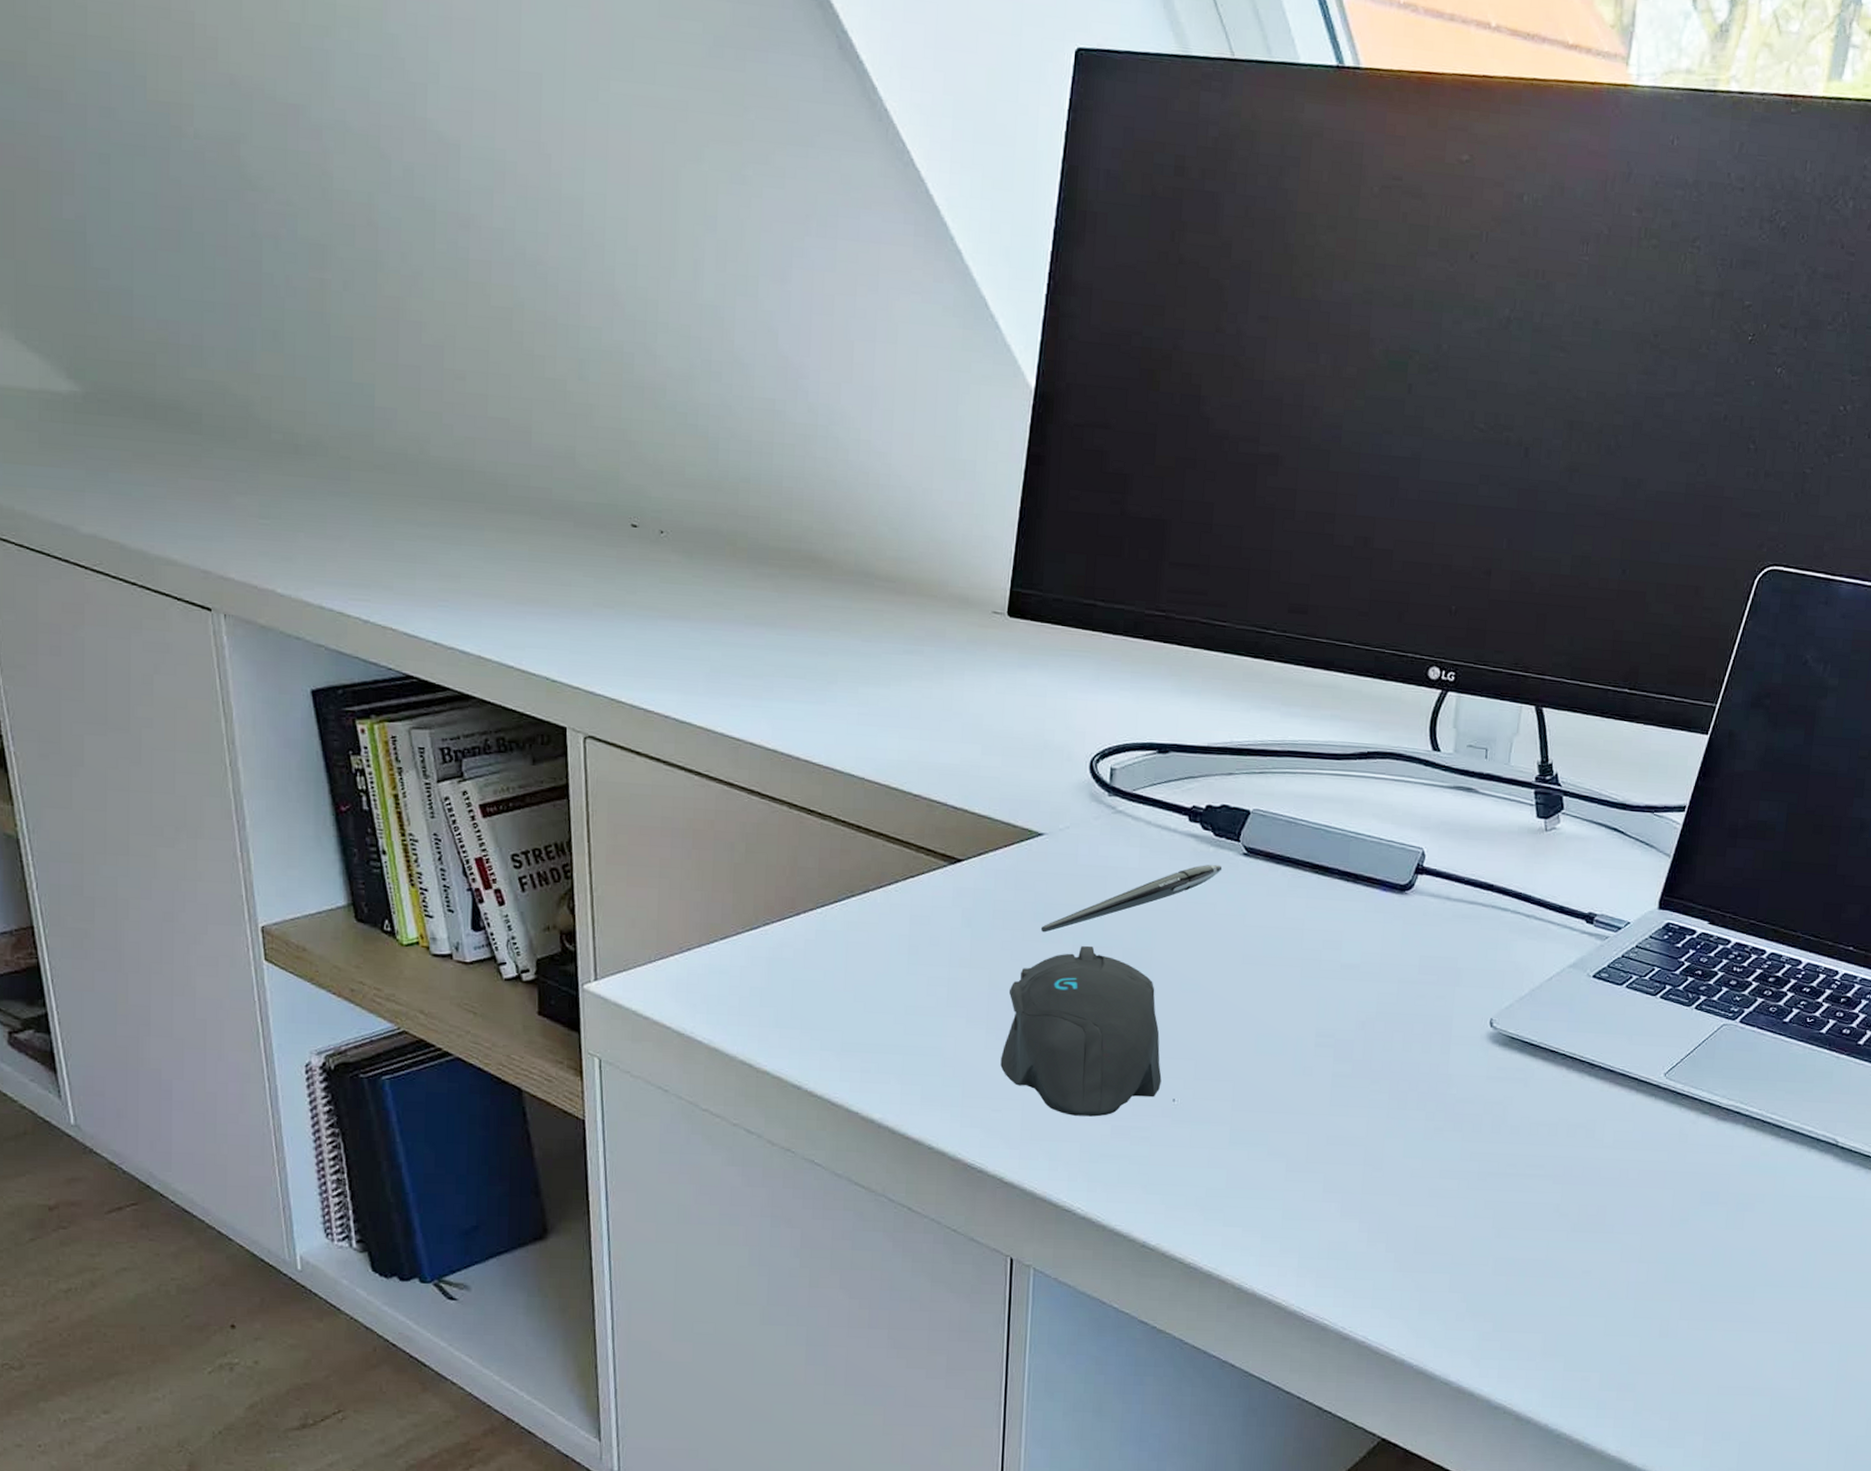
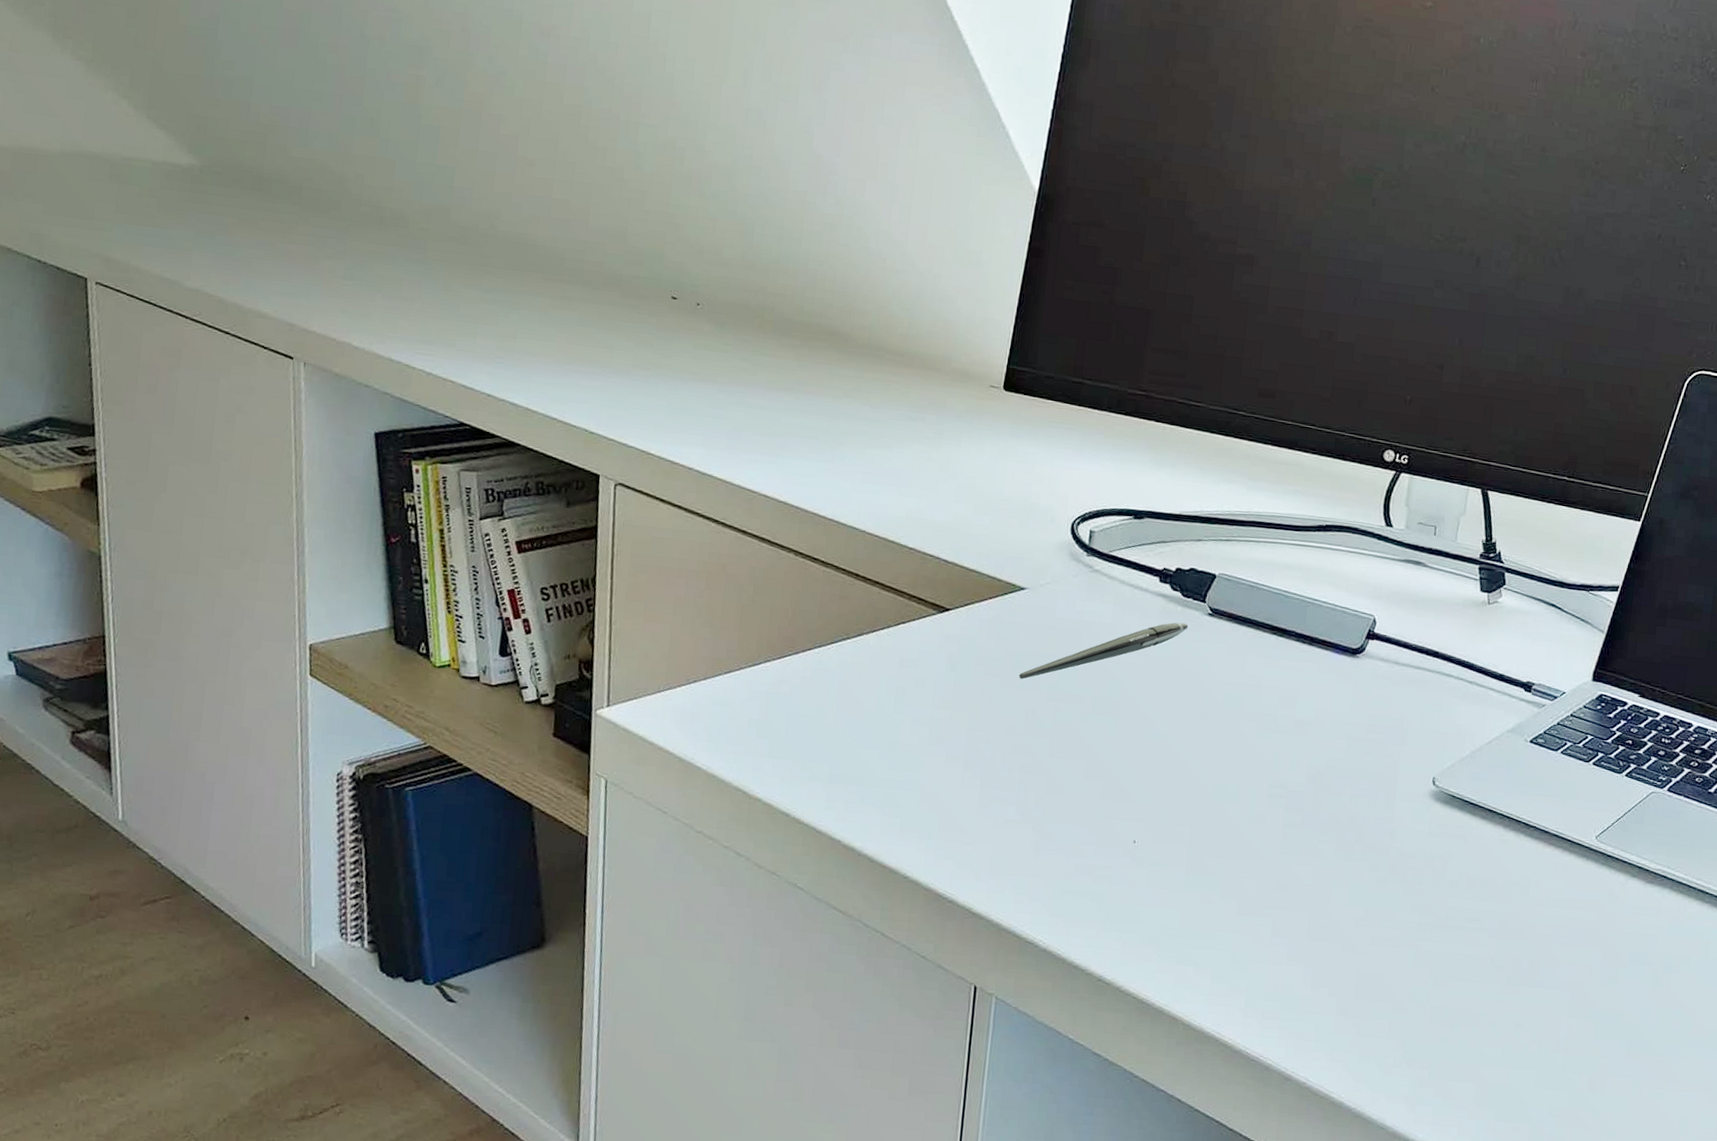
computer mouse: present [1000,946,1162,1117] -> none [975,693,1124,854]

